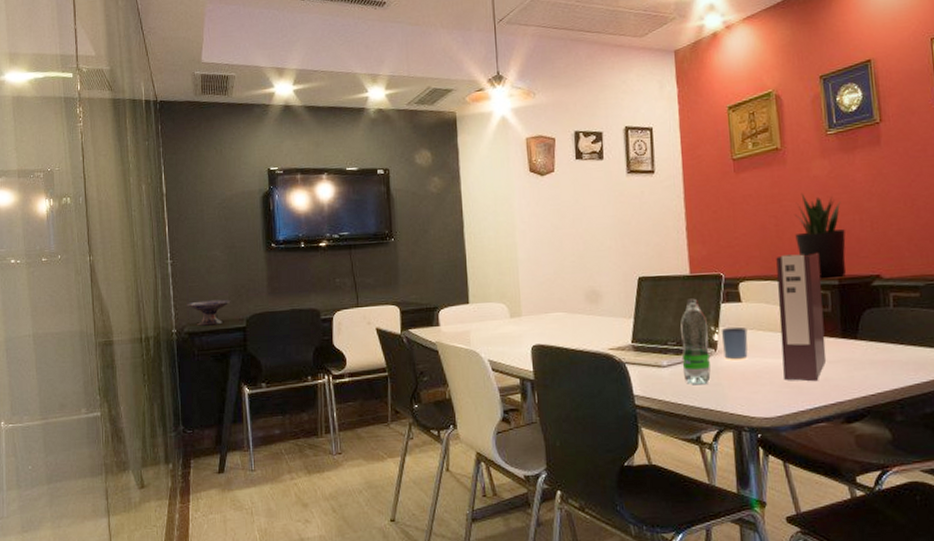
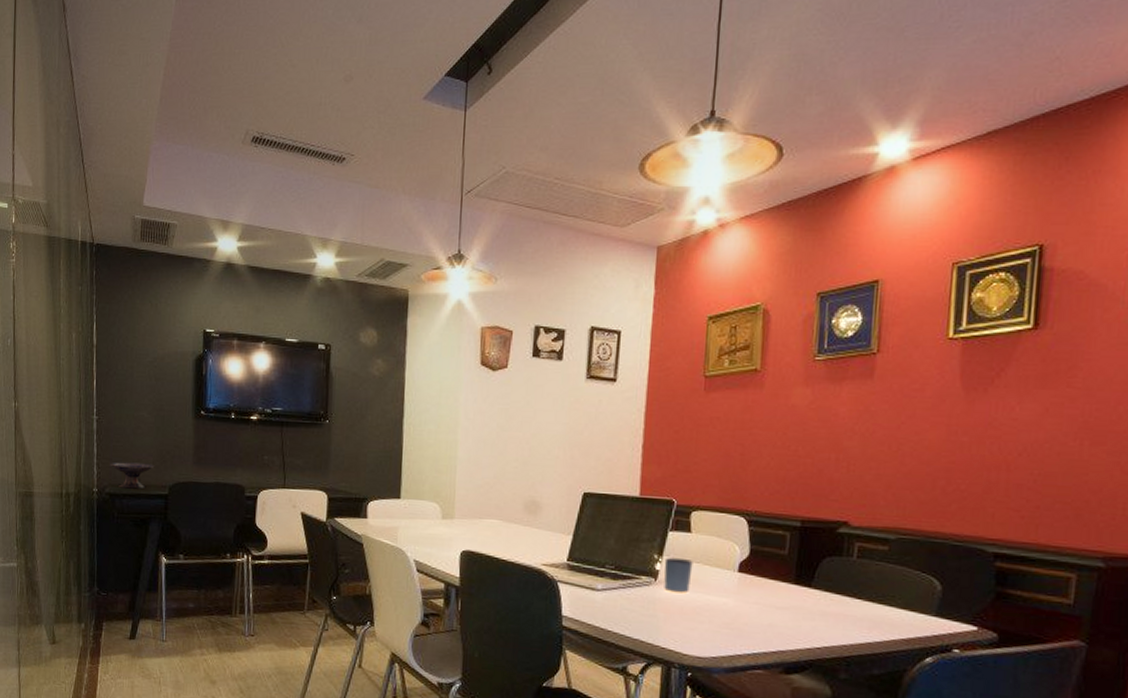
bottle: present [680,298,711,385] -> none [617,522,652,614]
binder: present [776,253,827,382] -> none [725,488,785,626]
planter: present [795,193,846,279] -> none [761,422,818,520]

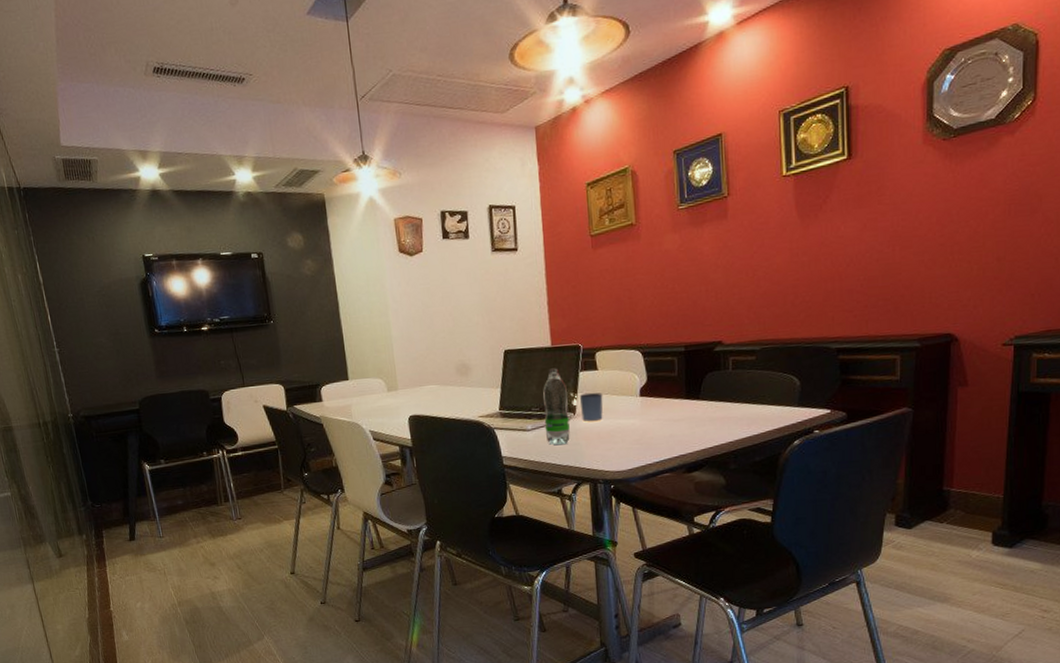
decorative bowl: present [110,462,155,489] -> none [79,384,122,410]
bottle: none [617,522,652,614] -> present [543,368,570,445]

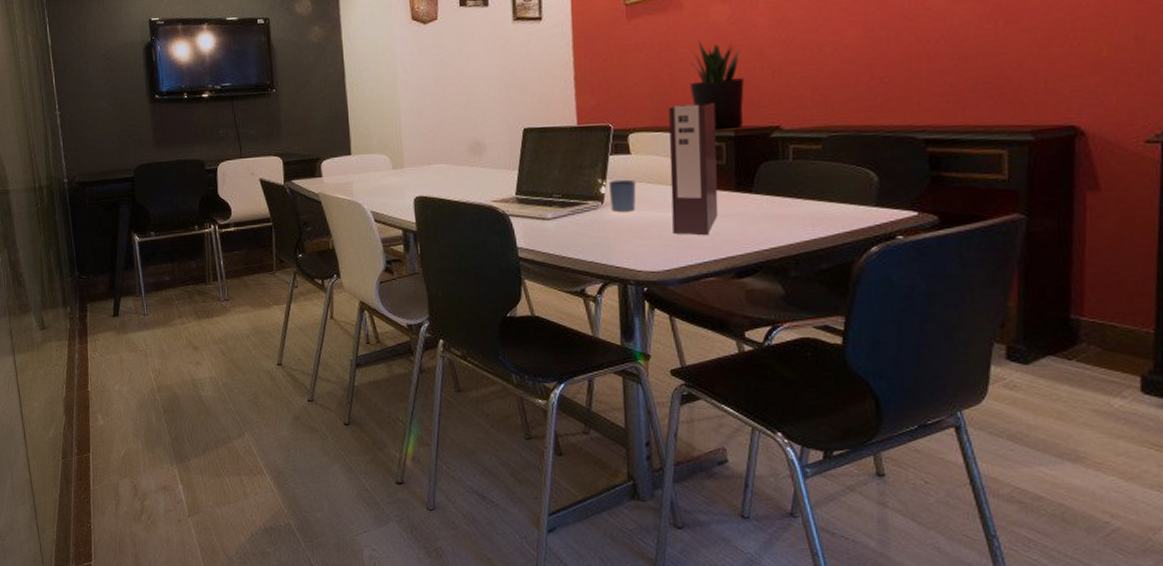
bottle: present [543,368,570,445] -> none [566,150,597,238]
binder: none [629,323,672,438] -> present [669,103,719,236]
planter: none [647,267,692,347] -> present [690,40,744,131]

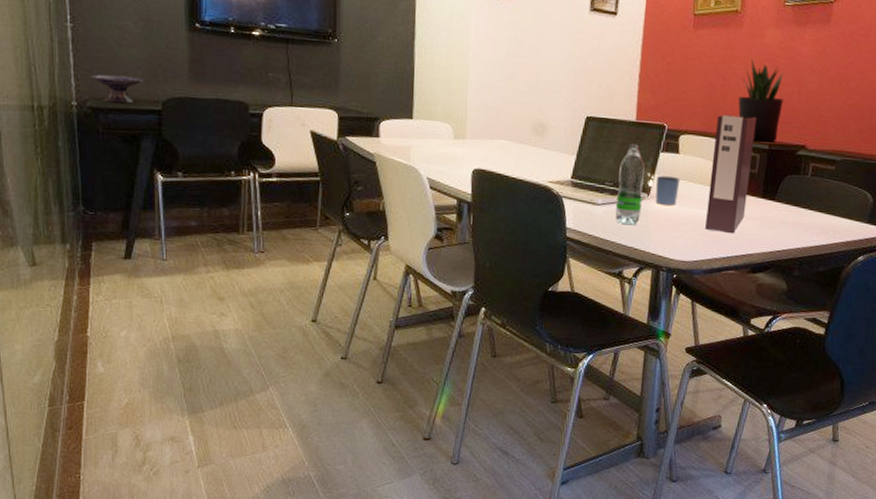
decorative bowl: none [76,150,118,176] -> present [90,74,144,104]
bottle: none [566,150,597,238] -> present [615,143,646,225]

